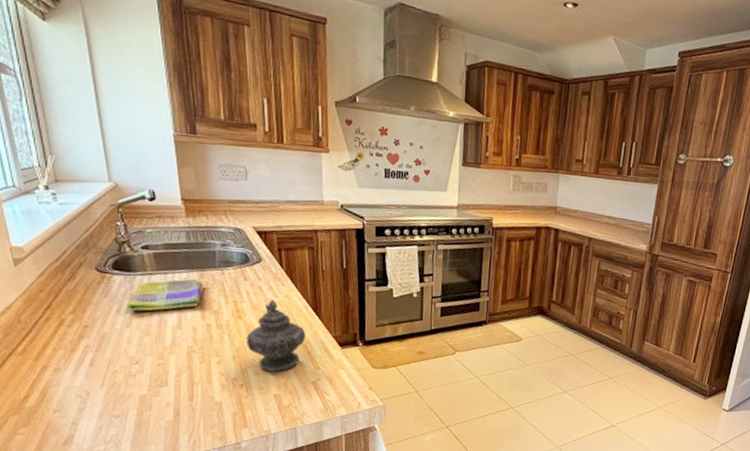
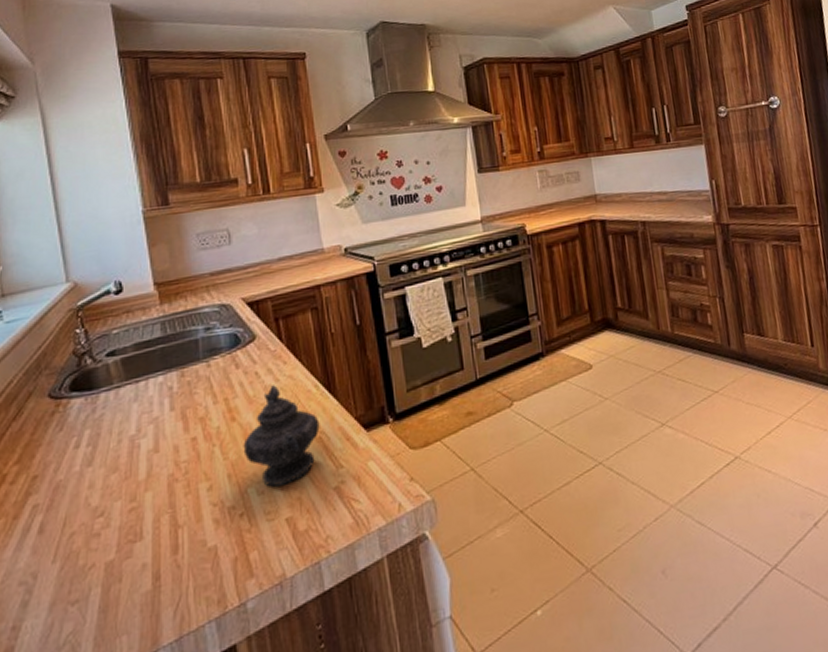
dish towel: present [126,278,204,311] -> none [87,380,185,441]

